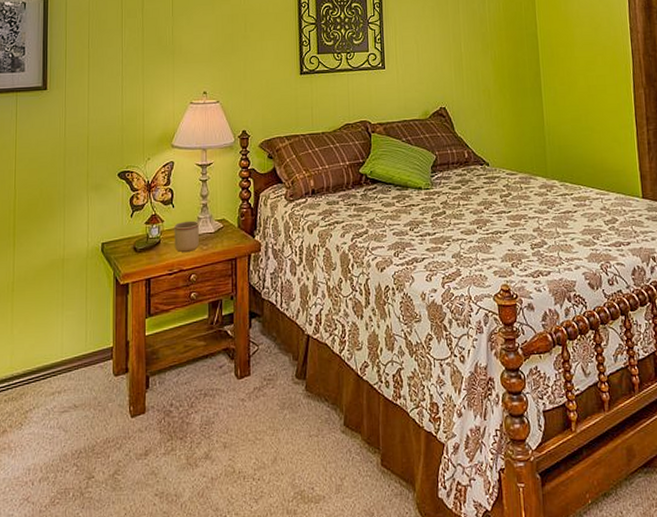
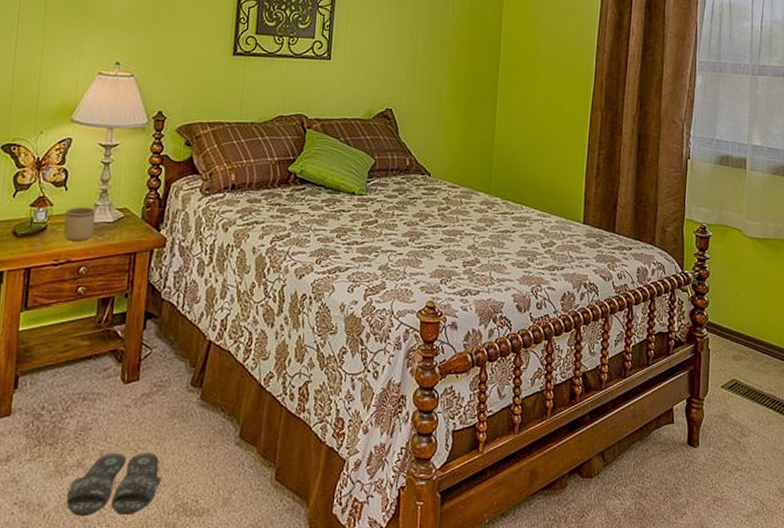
slippers: none [199,442,280,505] -> present [66,452,162,516]

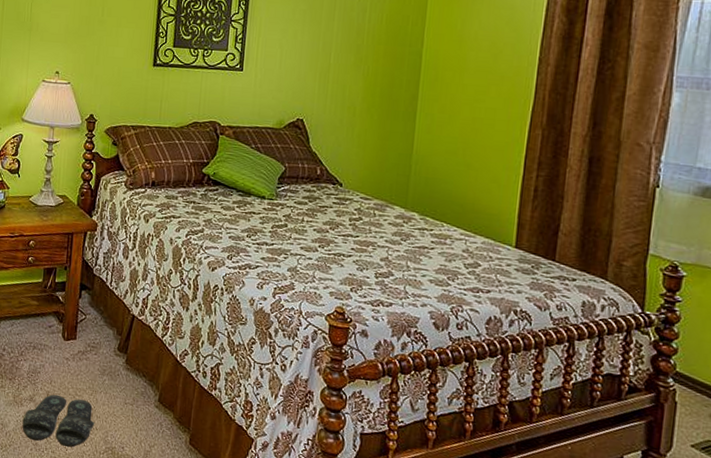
mug: present [63,206,95,241] -> none [17,191,41,220]

